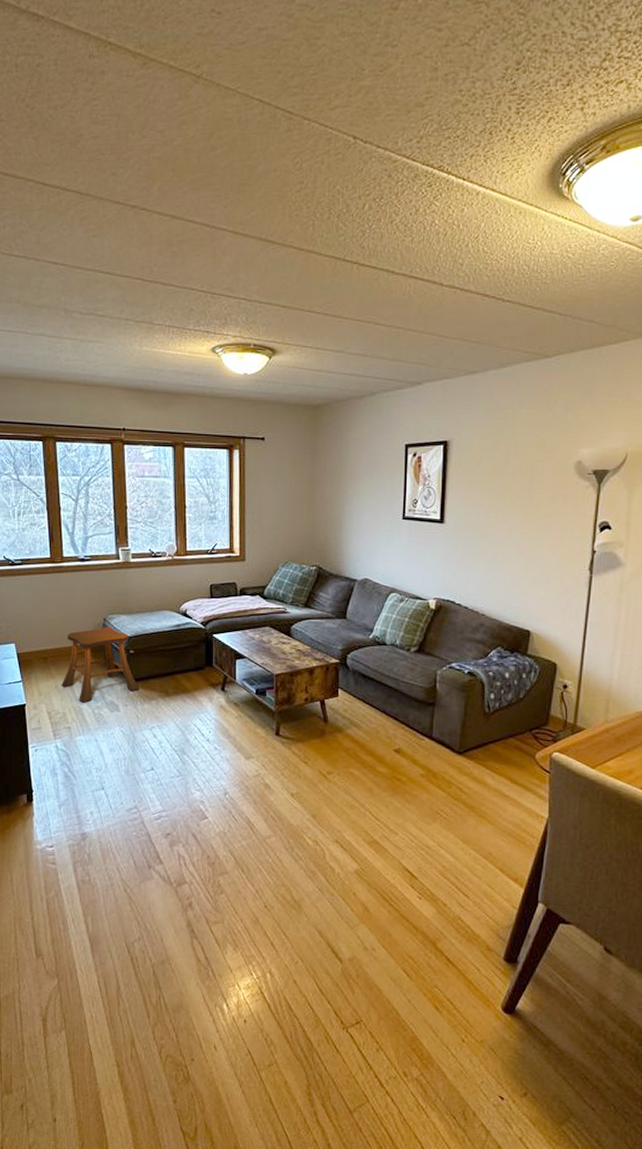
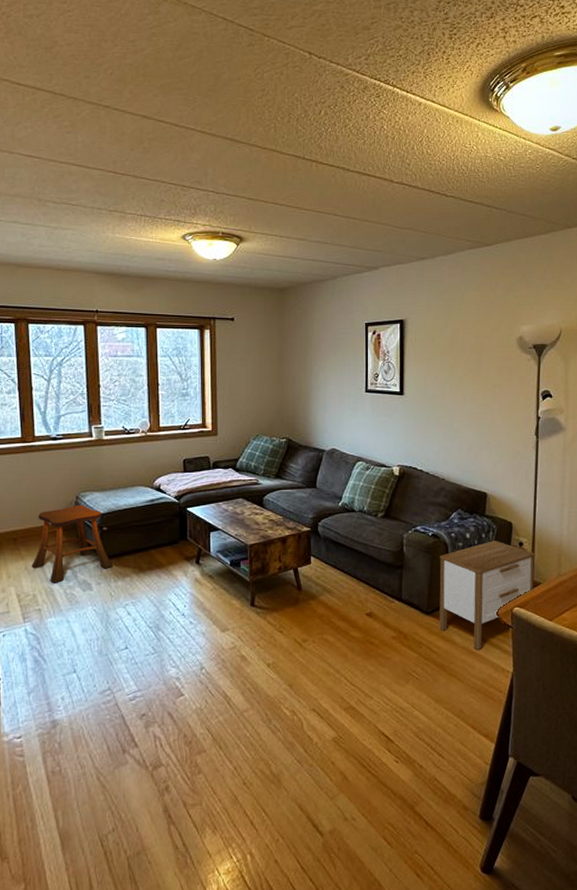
nightstand: none [471,682,581,793] -> present [439,541,535,650]

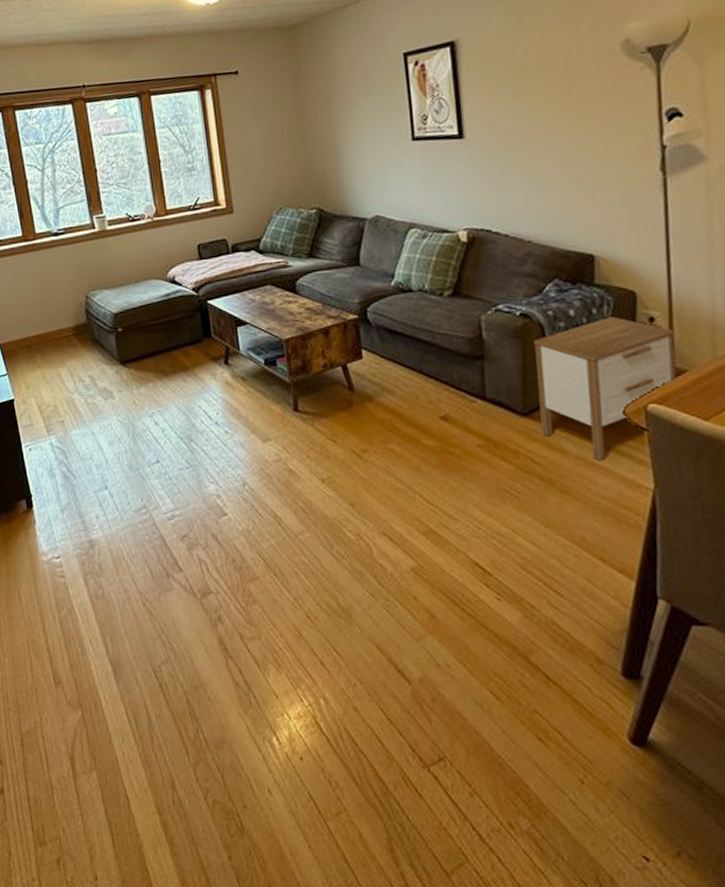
stool: present [31,505,113,583] -> none [48,305,134,392]

